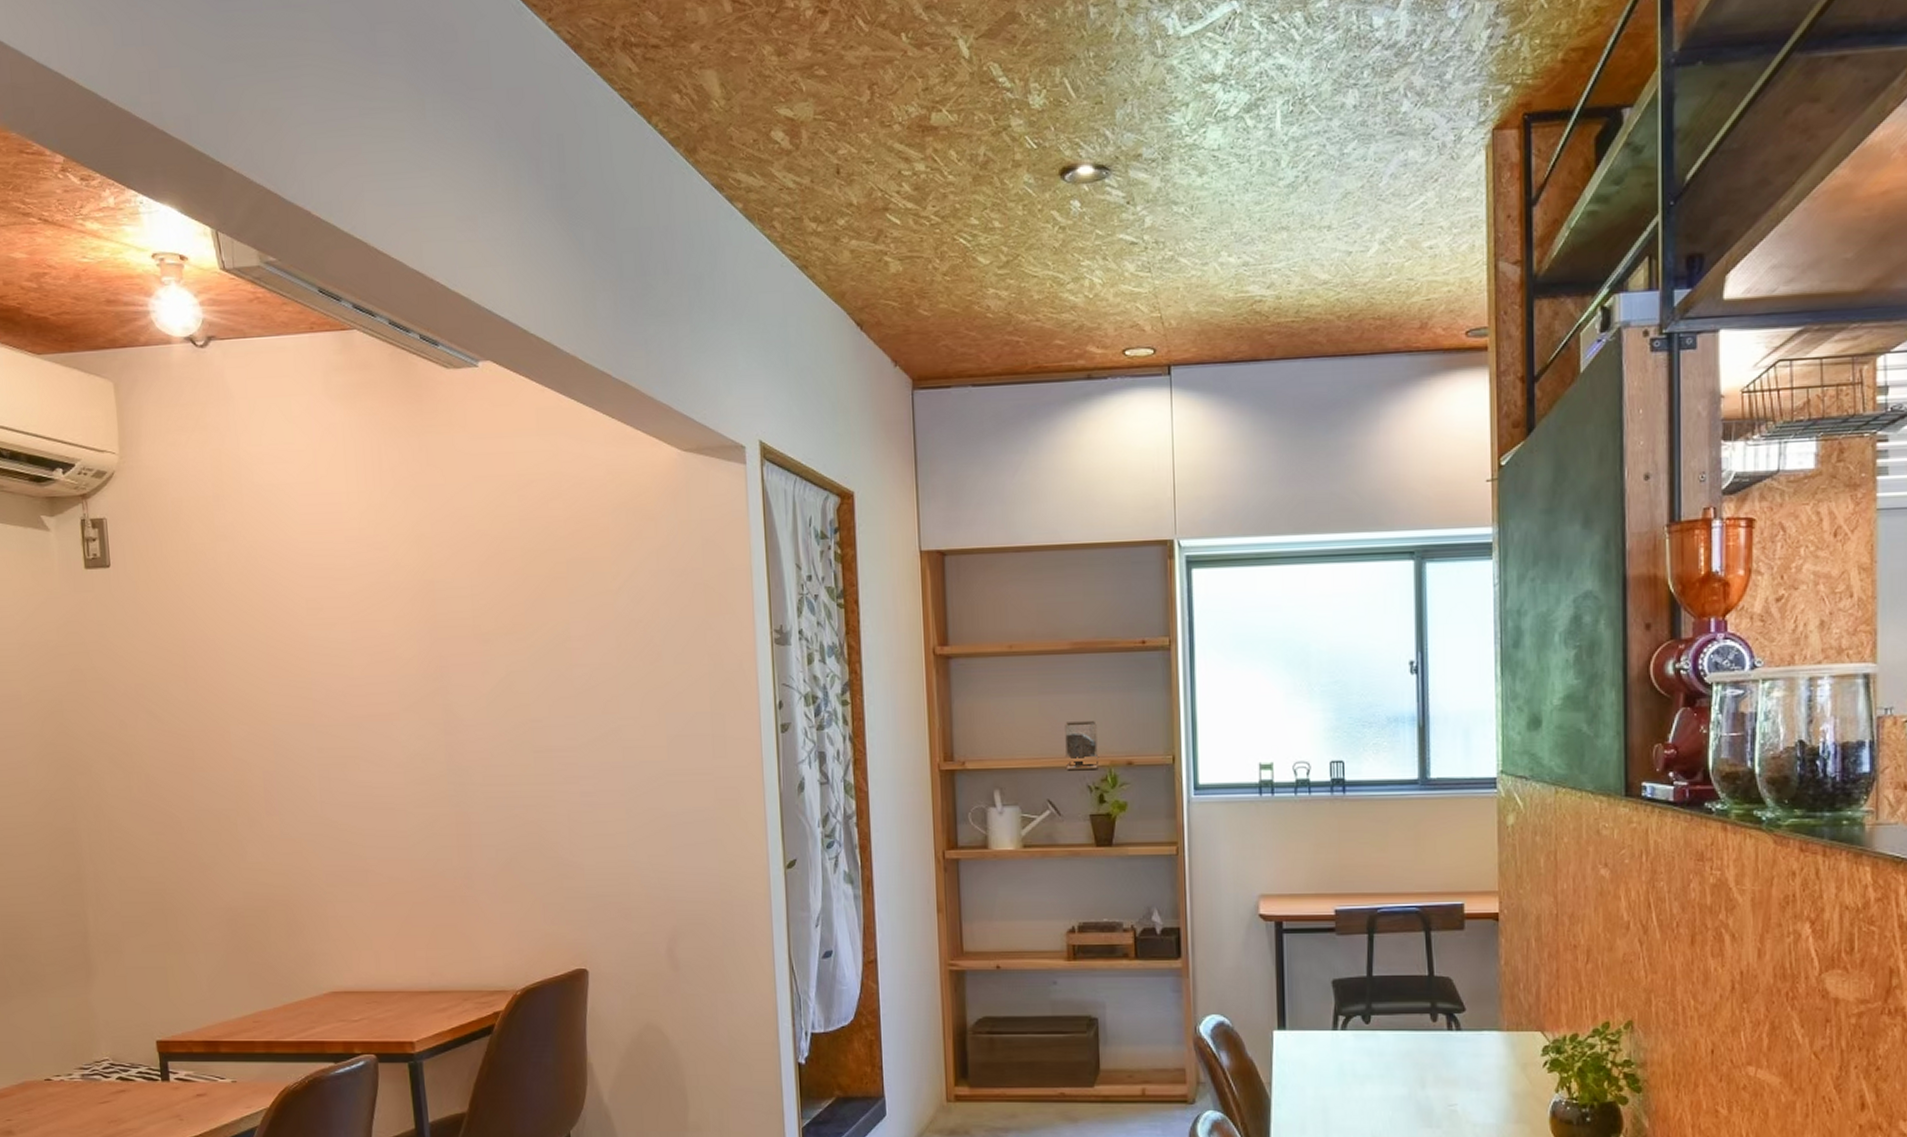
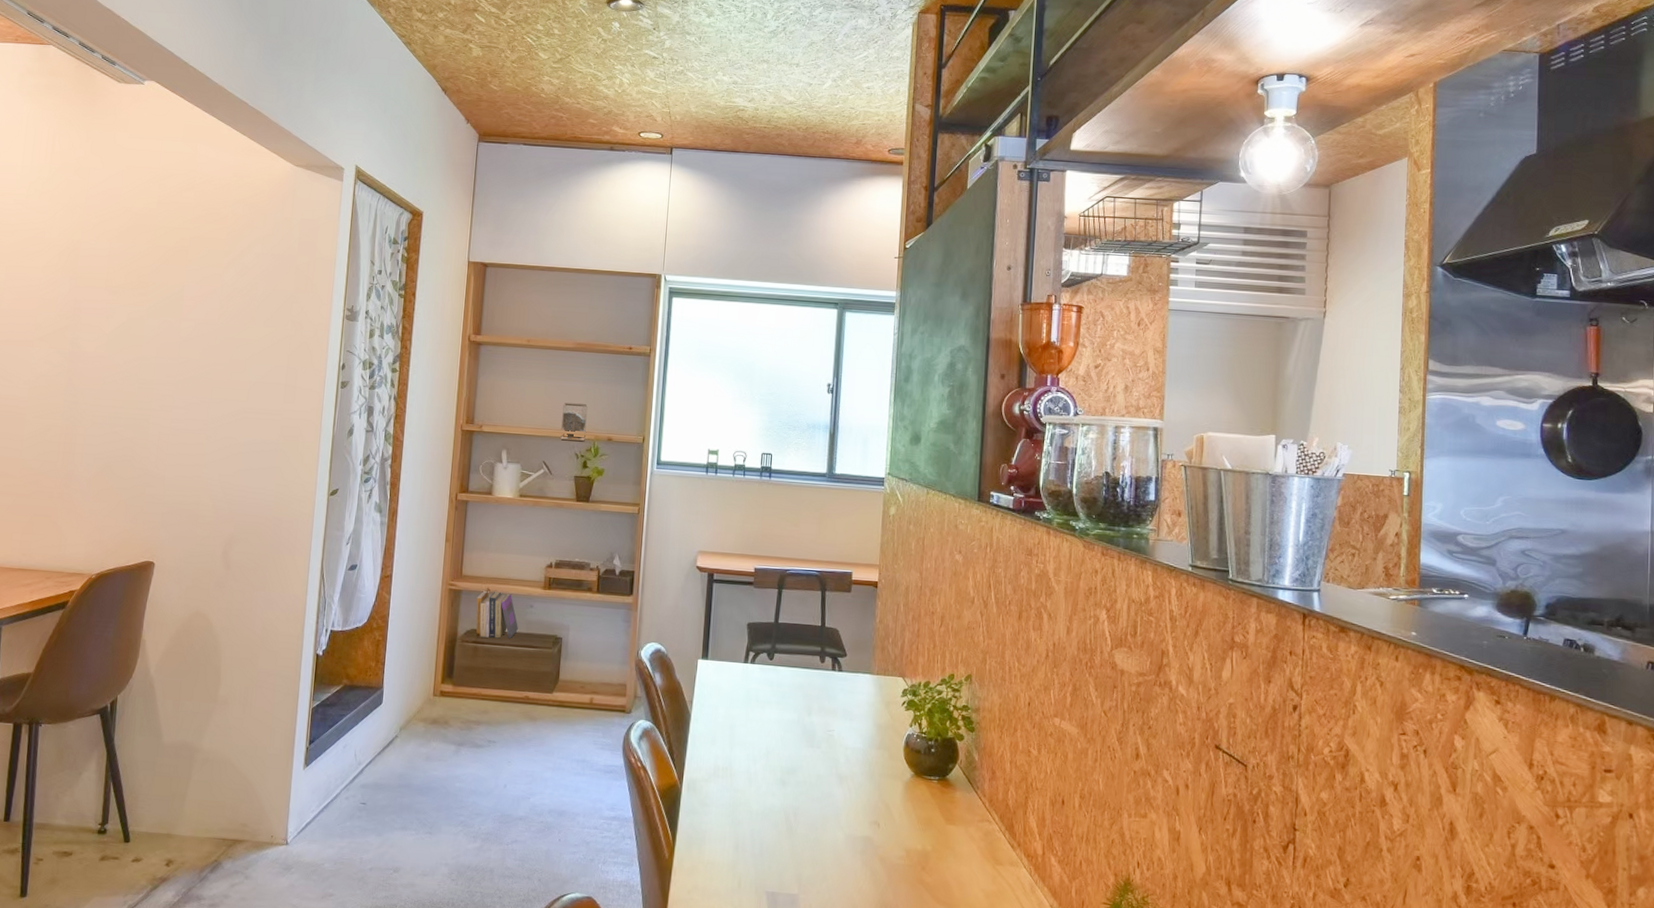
books: none [985,966,1041,1026] -> present [476,589,518,639]

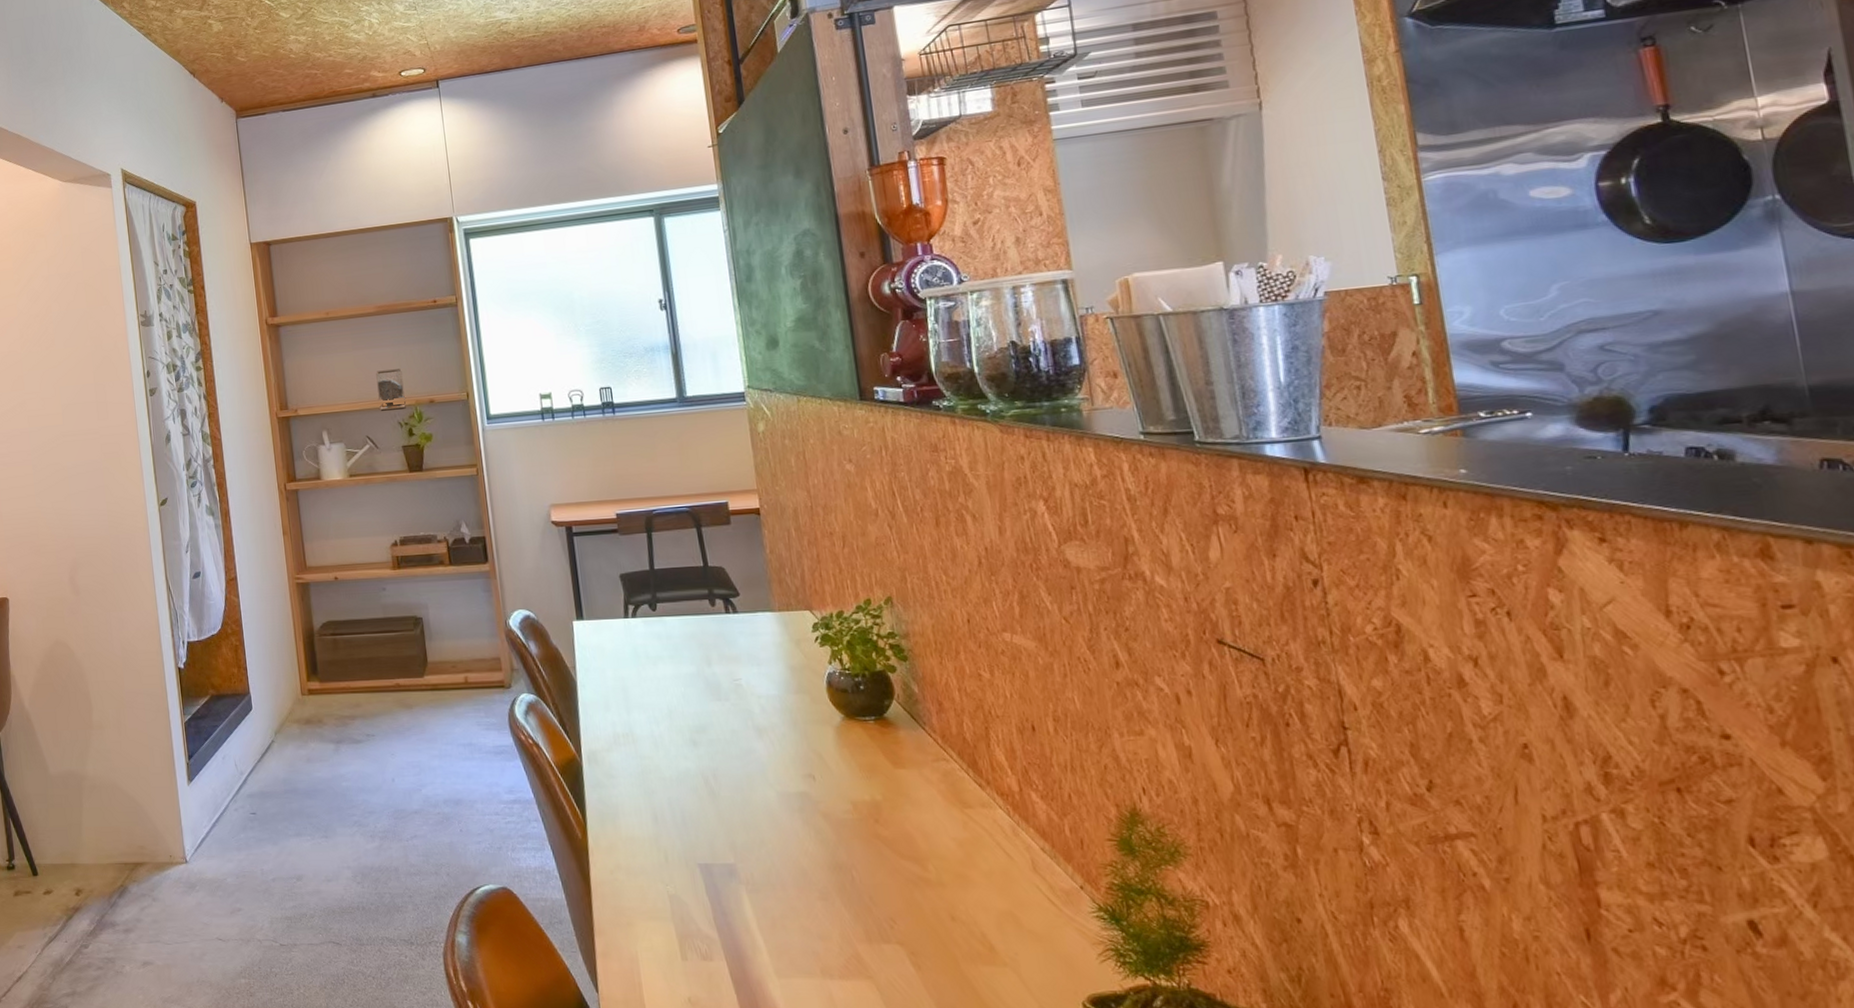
books: present [476,589,518,639] -> none [326,577,375,629]

